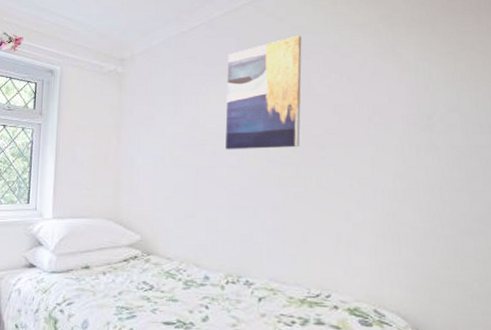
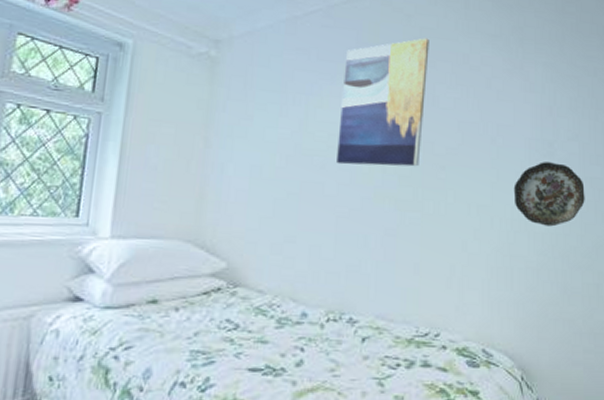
decorative plate: none [394,134,471,195] -> present [513,162,585,227]

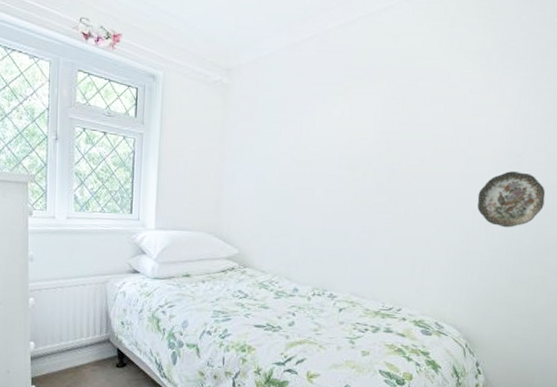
wall art: present [337,38,429,167] -> none [325,58,413,176]

